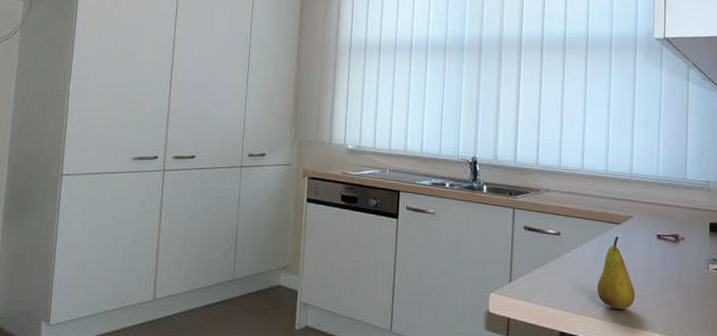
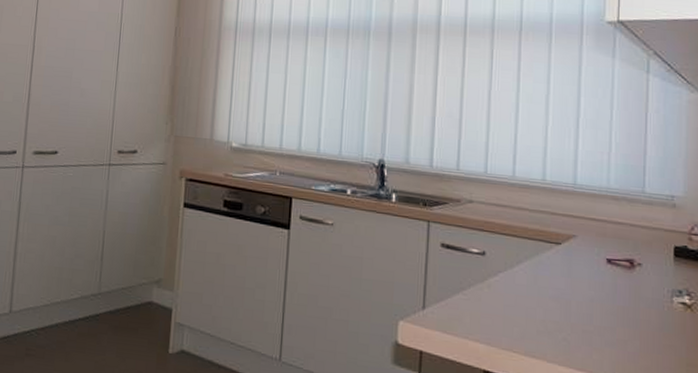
fruit: present [597,236,636,309] -> none [531,259,579,347]

